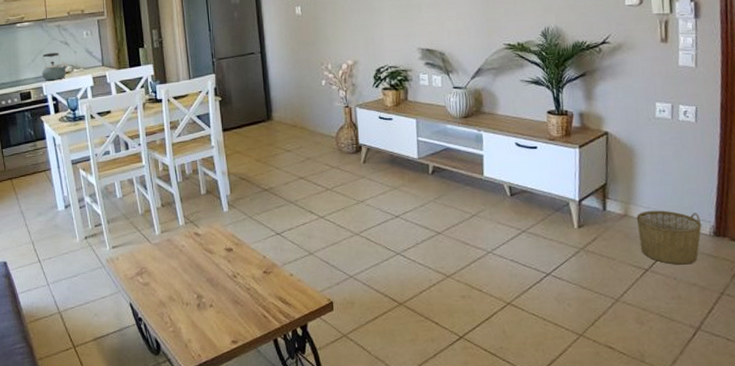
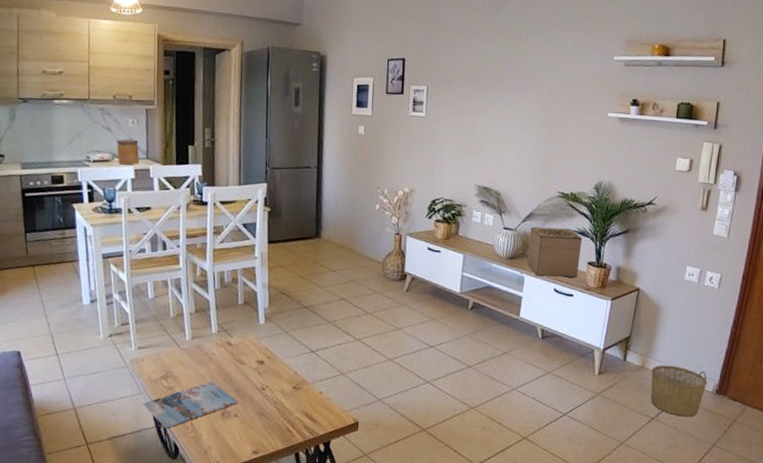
kettle: present [42,53,68,81] -> none [78,137,109,168]
jar: none [74,49,96,75] -> present [116,139,140,165]
magazine: none [122,273,212,325] -> present [143,381,238,429]
decorative box: none [481,80,539,132] -> present [527,226,583,278]

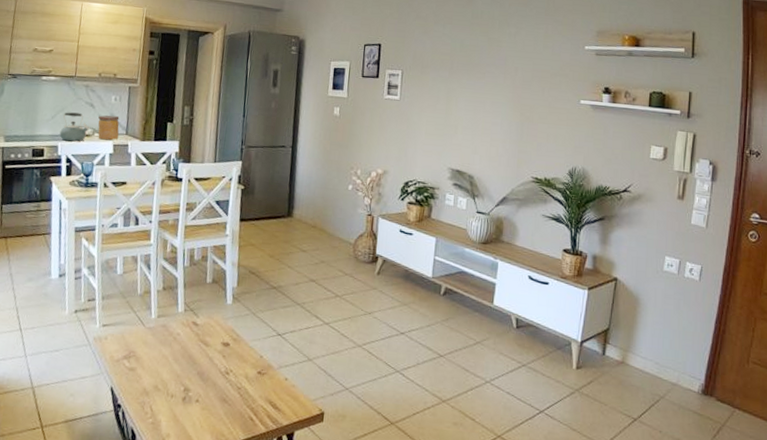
kettle: none [78,137,109,168] -> present [59,112,90,142]
magazine: present [143,381,238,429] -> none [103,363,201,413]
decorative box: present [527,226,583,278] -> none [500,211,557,265]
basket: present [650,365,707,417] -> none [632,360,692,419]

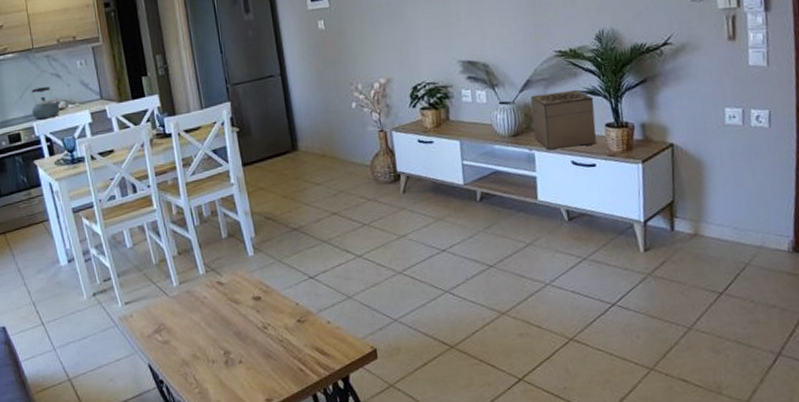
jar: present [98,115,120,140] -> none [68,81,95,110]
decorative box: none [500,211,557,265] -> present [530,90,597,151]

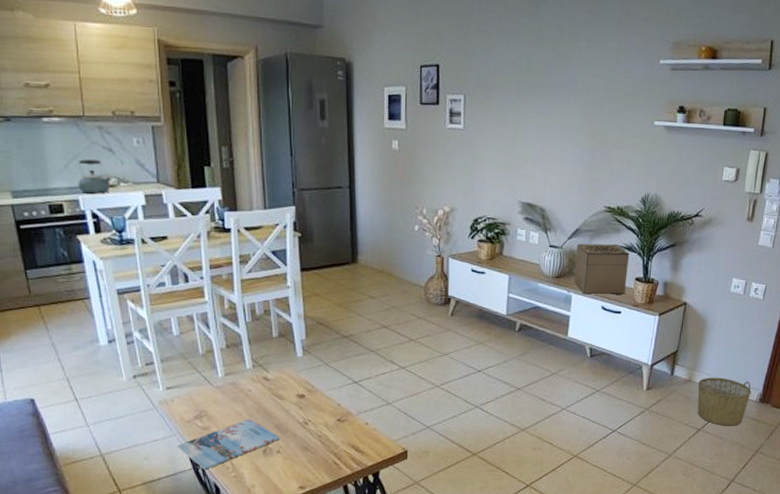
magazine: none [140,328,241,388] -> present [177,419,280,470]
basket: none [707,226,780,286] -> present [697,377,752,426]

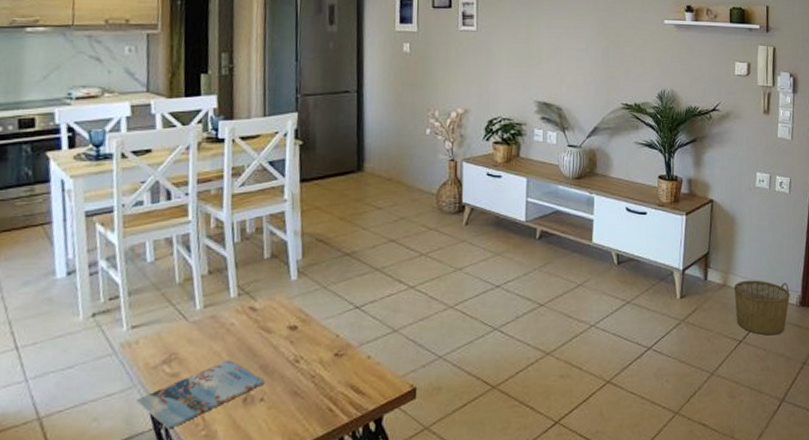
kettle: present [78,159,113,194] -> none [55,70,97,106]
decorative box: present [574,243,630,295] -> none [595,142,651,196]

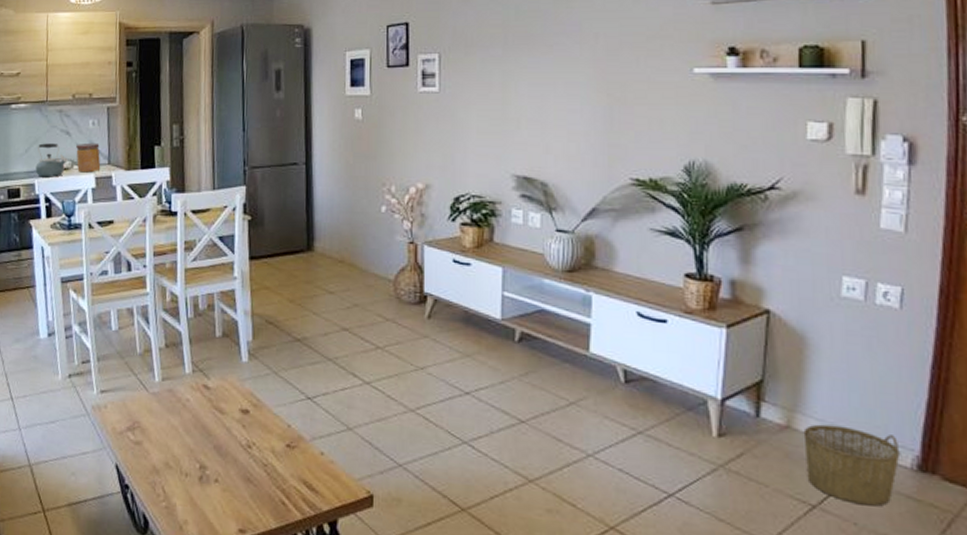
kettle: none [55,70,97,106] -> present [35,143,68,177]
jar: none [108,69,138,101] -> present [76,142,101,173]
magazine: present [137,359,265,429] -> none [106,435,219,495]

